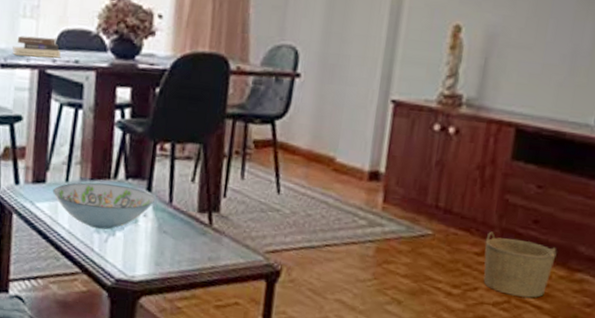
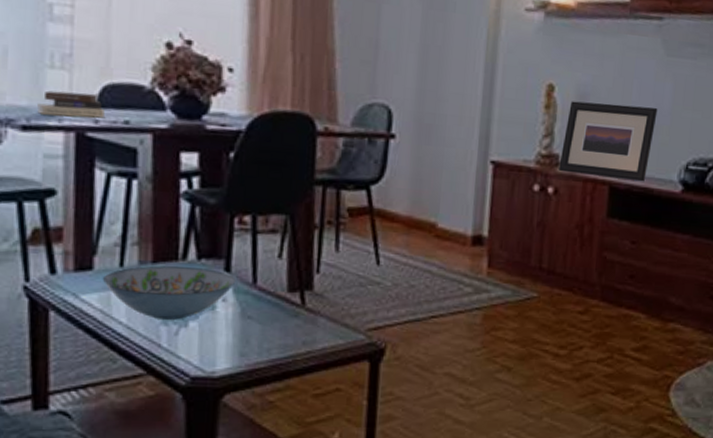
picture frame: none [461,41,576,125] -> present [558,101,658,182]
basket: present [483,231,557,298] -> none [587,289,652,351]

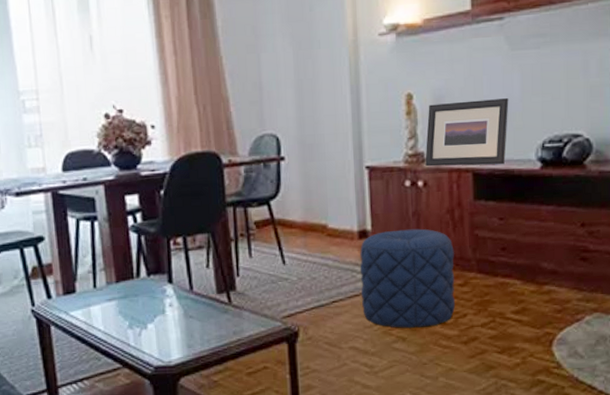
books: present [37,90,105,118] -> none [24,161,69,183]
decorative bowl: present [103,266,236,320] -> none [84,282,178,325]
pouf: none [465,240,578,357] -> present [359,228,456,328]

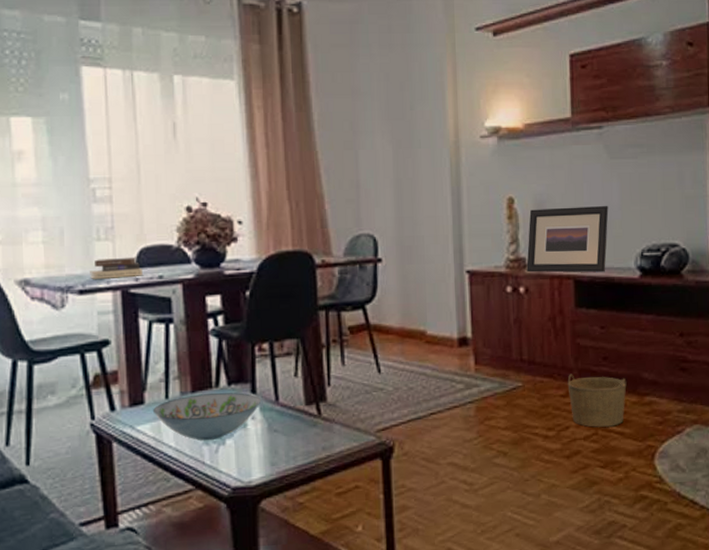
books: none [24,161,69,183] -> present [90,256,143,280]
decorative bowl: none [84,282,178,325] -> present [153,392,262,440]
pouf: present [359,228,456,328] -> none [459,336,558,442]
basket: none [465,264,525,315] -> present [567,374,627,427]

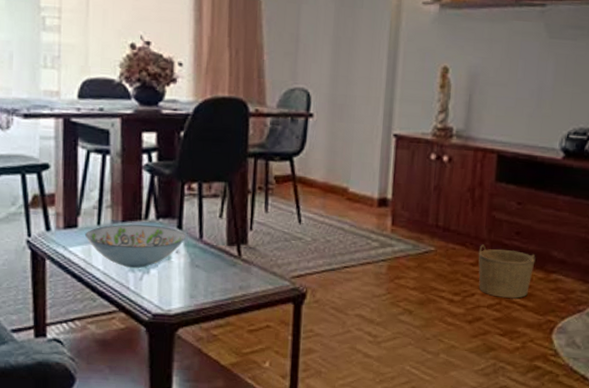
books: present [90,256,143,280] -> none [35,86,85,107]
picture frame: present [526,206,609,273] -> none [452,81,541,150]

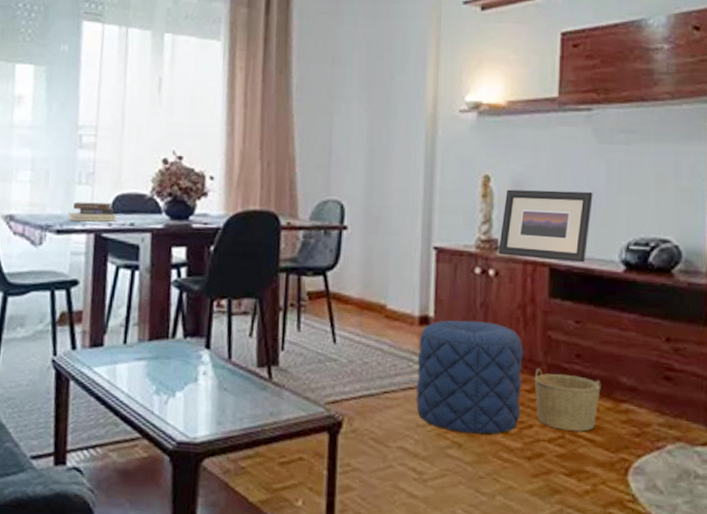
books: none [35,86,85,107] -> present [68,202,116,222]
decorative bowl: present [85,224,187,268] -> none [111,343,215,391]
pouf: none [373,202,470,302] -> present [416,320,523,434]
picture frame: none [452,81,541,150] -> present [498,189,593,263]

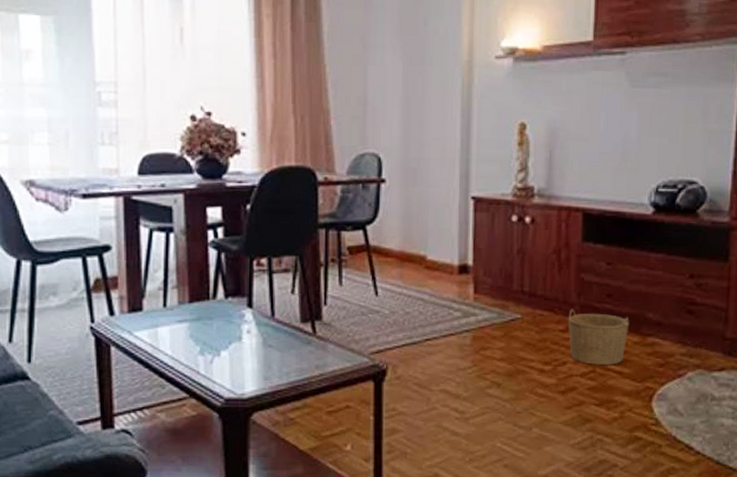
books: present [68,202,116,222] -> none [93,163,145,185]
pouf: present [416,320,523,434] -> none [456,267,558,373]
picture frame: present [498,189,593,263] -> none [534,136,625,207]

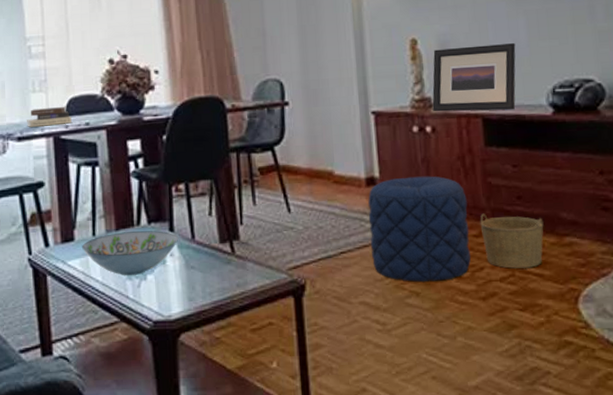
books: none [93,163,145,185] -> present [27,106,72,128]
decorative bowl: none [151,305,258,350] -> present [82,231,179,275]
pouf: none [456,267,558,373] -> present [368,176,471,282]
picture frame: none [534,136,625,207] -> present [432,43,516,112]

